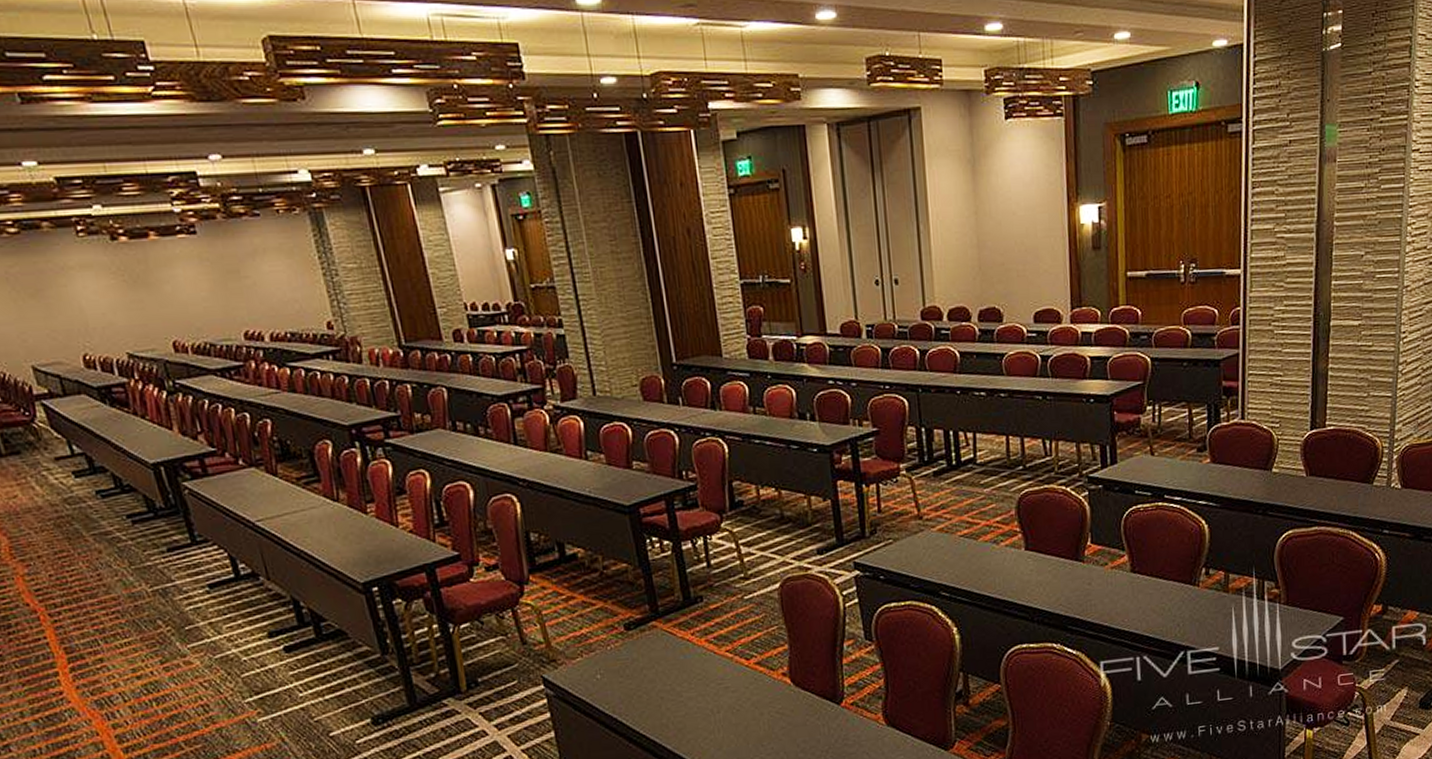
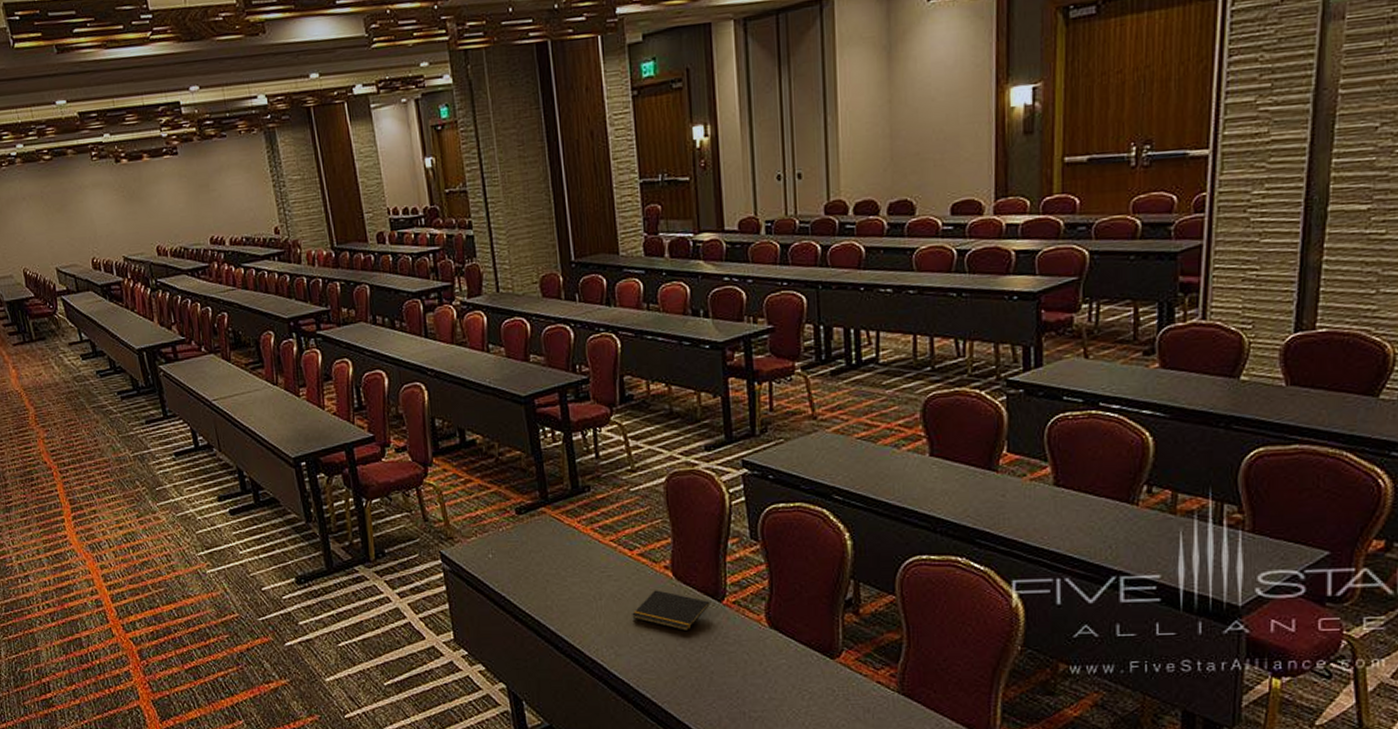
notepad: none [752,698,829,737] -> present [632,590,710,632]

